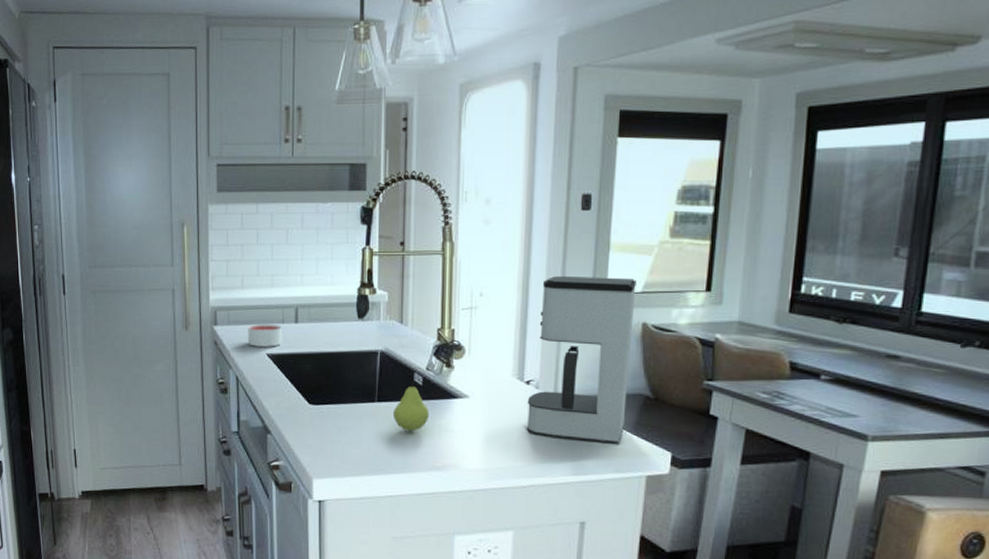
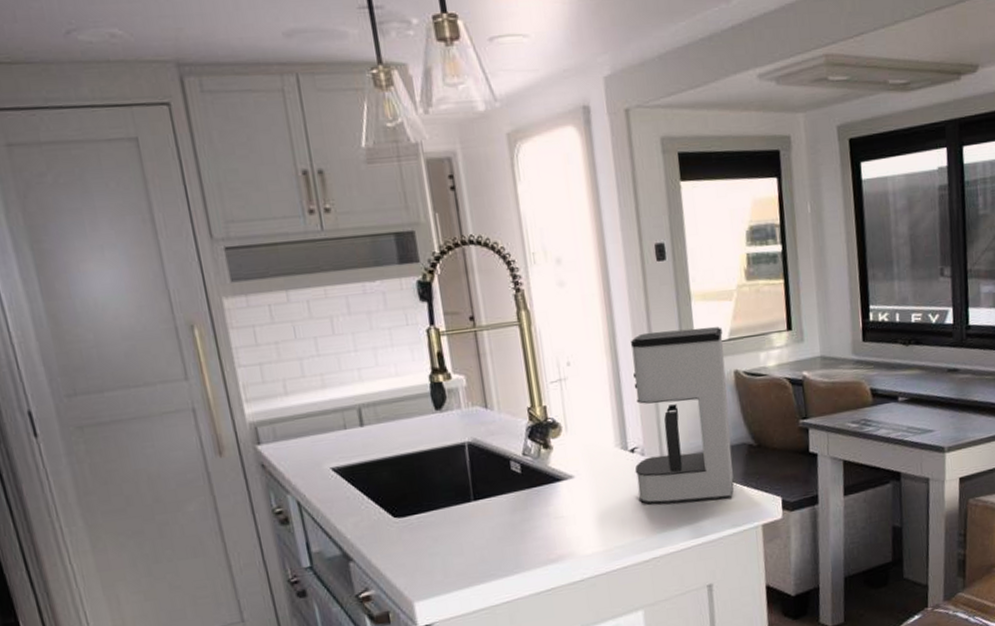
candle: present [247,324,283,348] -> none [301,432,349,463]
fruit: present [392,380,430,431] -> none [493,469,535,527]

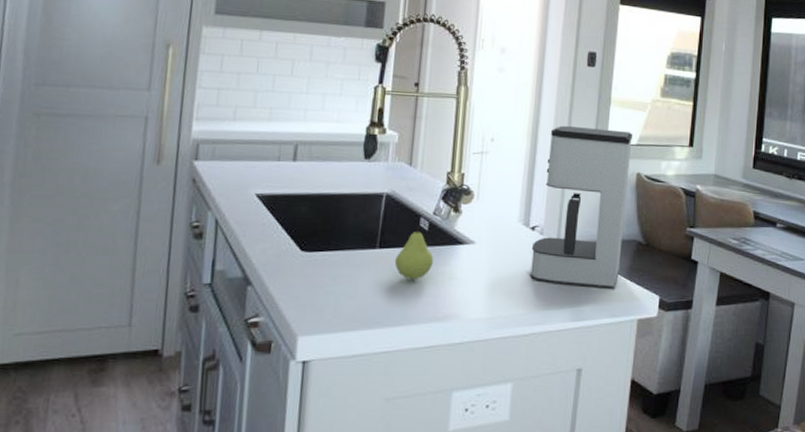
fruit: none [493,469,535,527] -> present [394,225,434,279]

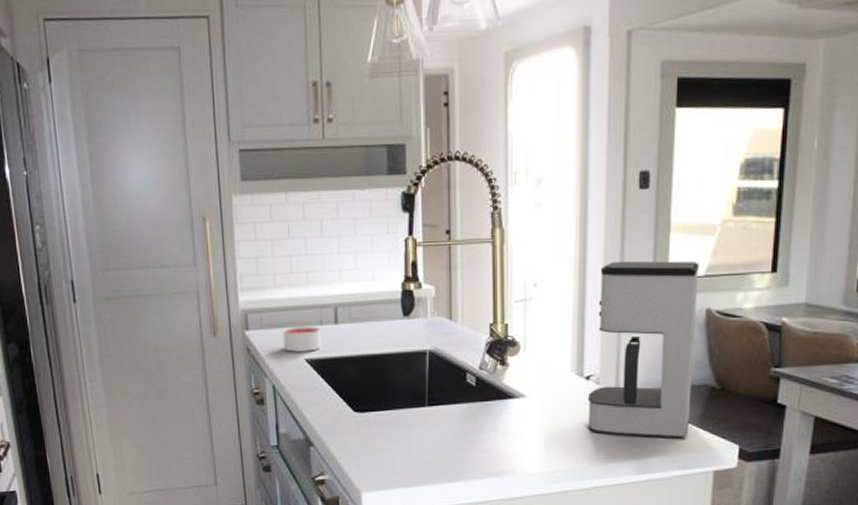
candle: none [233,161,277,188] -> present [282,327,322,353]
fruit: present [394,225,434,279] -> none [445,381,485,435]

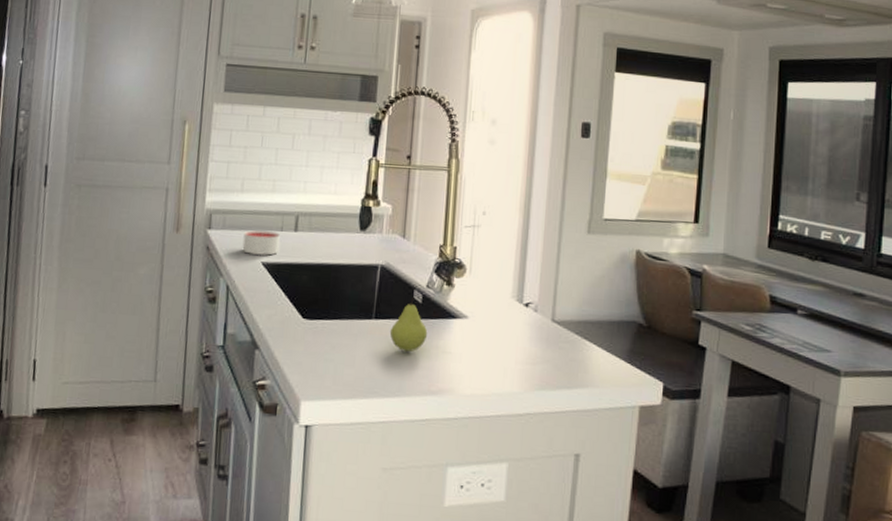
fruit: none [445,381,485,435] -> present [389,297,428,352]
coffee maker: present [587,260,699,439] -> none [523,199,631,372]

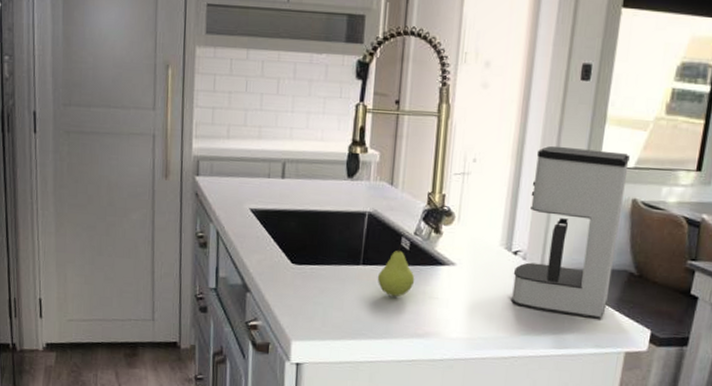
candle: present [242,230,280,256] -> none [230,177,268,203]
coffee maker: none [523,199,631,372] -> present [510,145,630,319]

